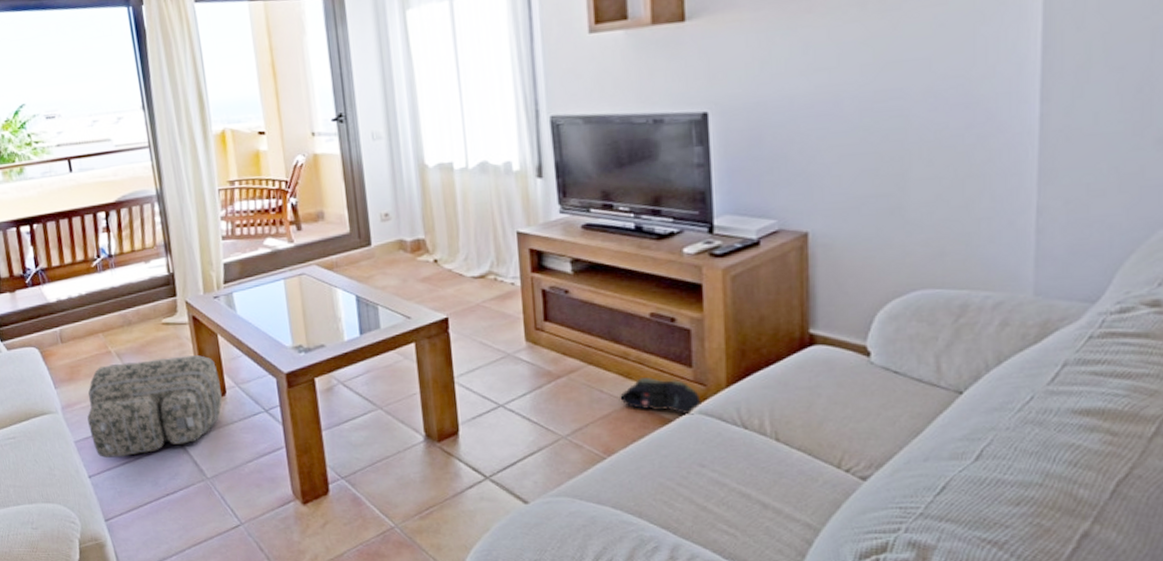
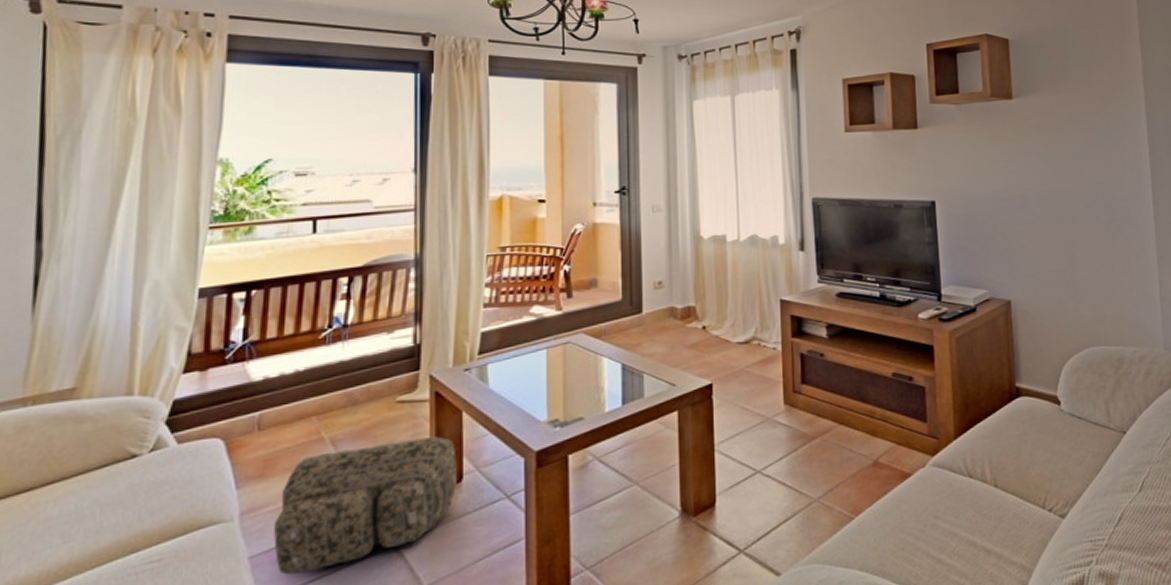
shoe: present [620,378,701,415] -> none [867,434,935,468]

